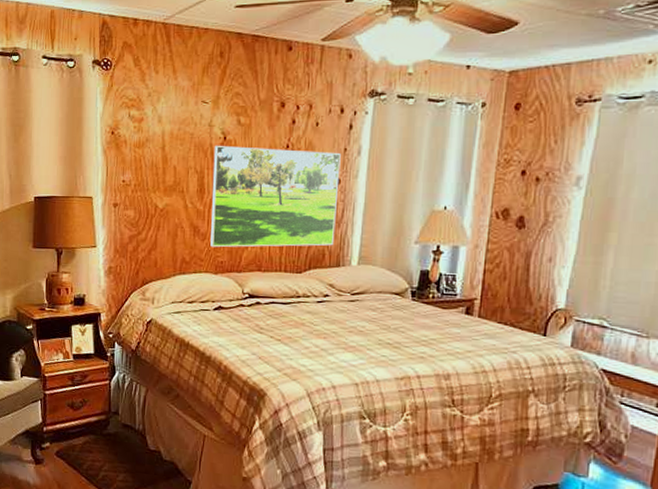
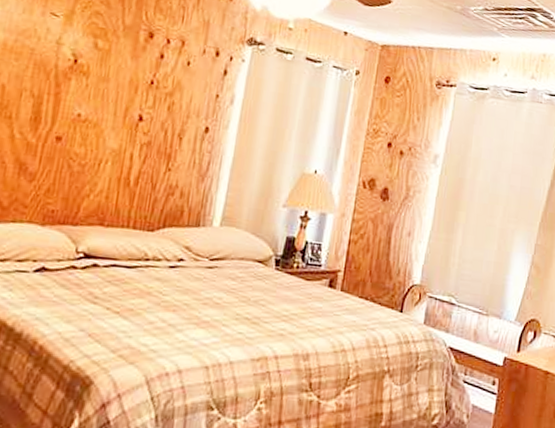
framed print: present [210,145,341,248] -> none [40,67,212,202]

